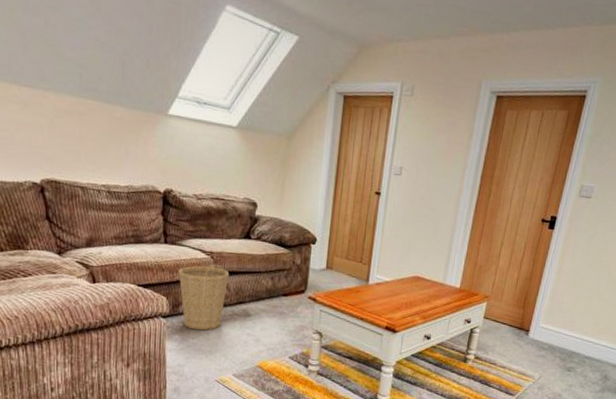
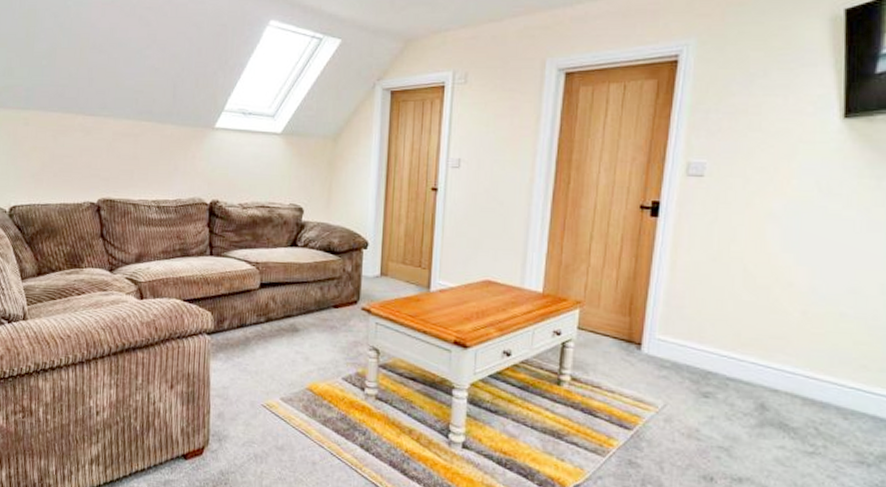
basket: present [178,256,230,331] -> none [223,268,276,348]

